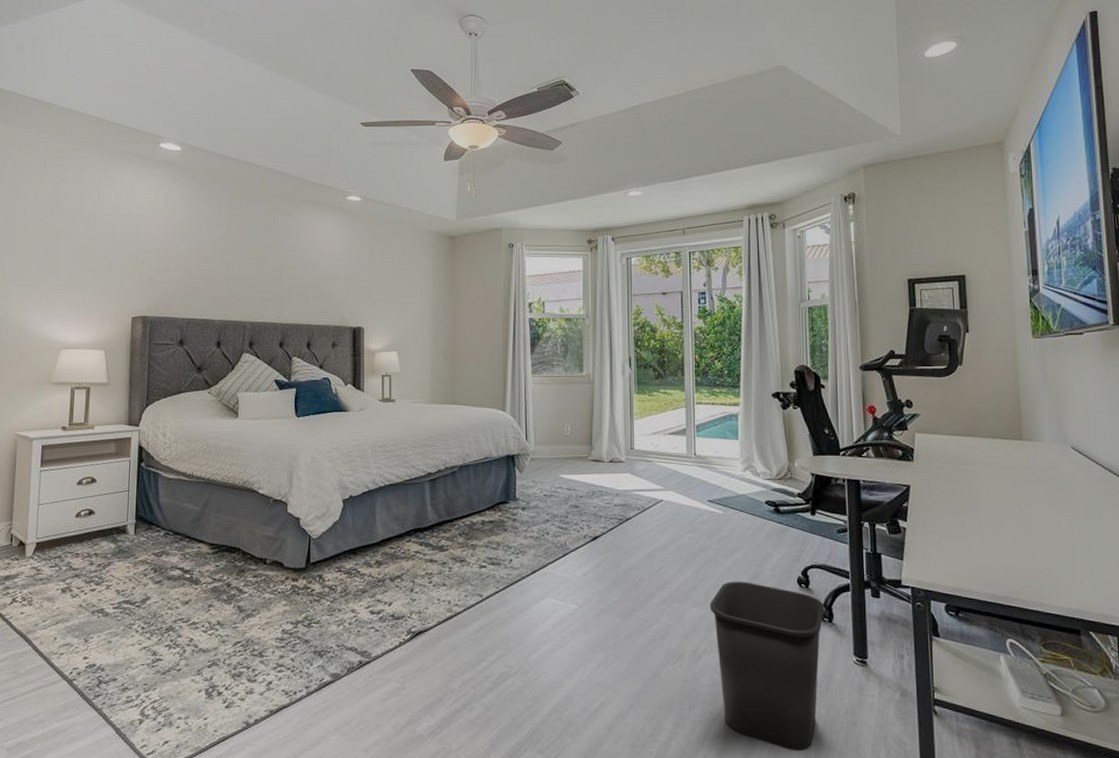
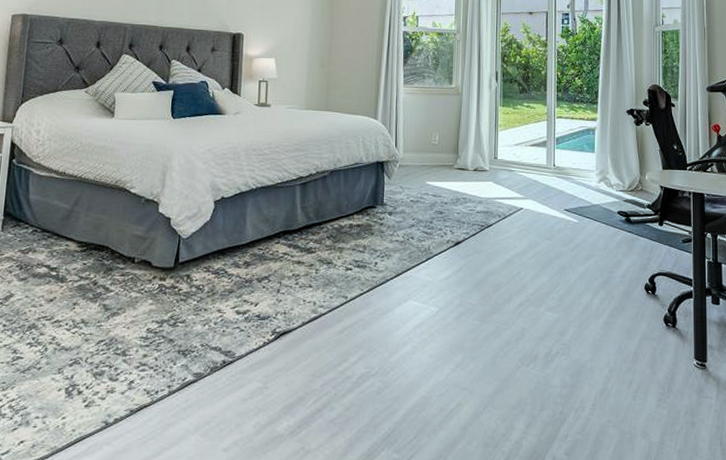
waste bin: present [710,581,825,752] -> none [563,287,669,451]

